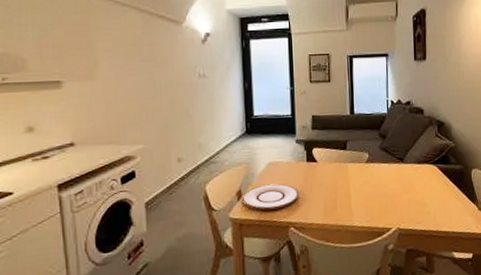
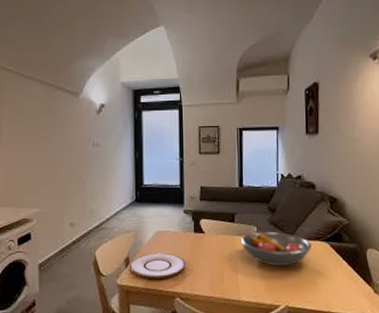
fruit bowl: none [352,156,422,191] -> present [240,231,313,266]

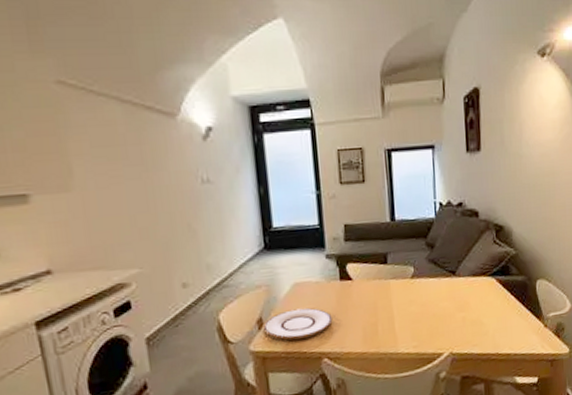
fruit bowl: present [240,231,313,266] -> none [395,270,477,310]

